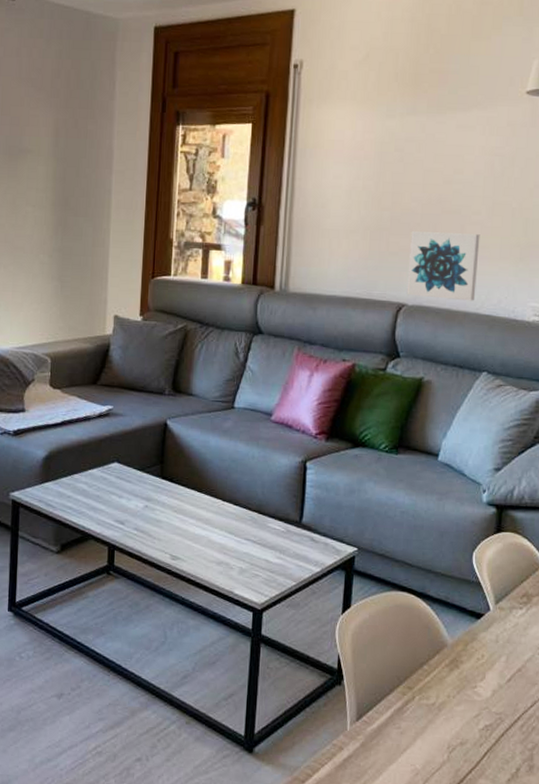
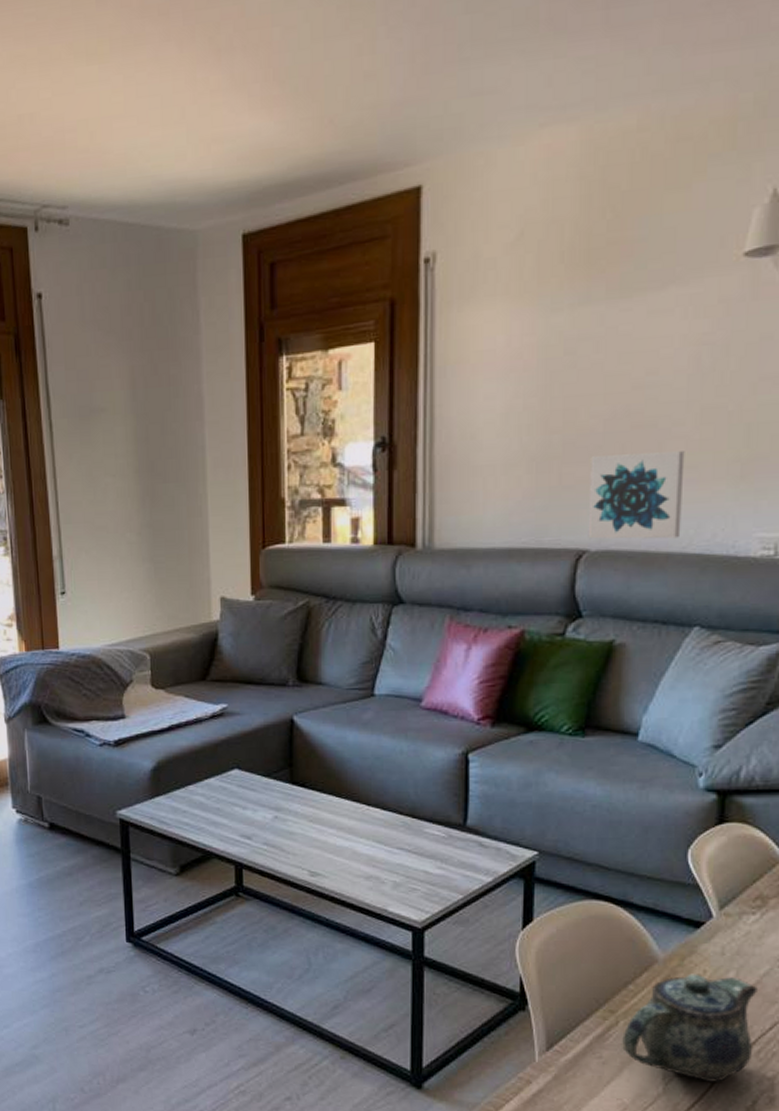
teapot: none [417,657,522,752] -> present [622,973,758,1082]

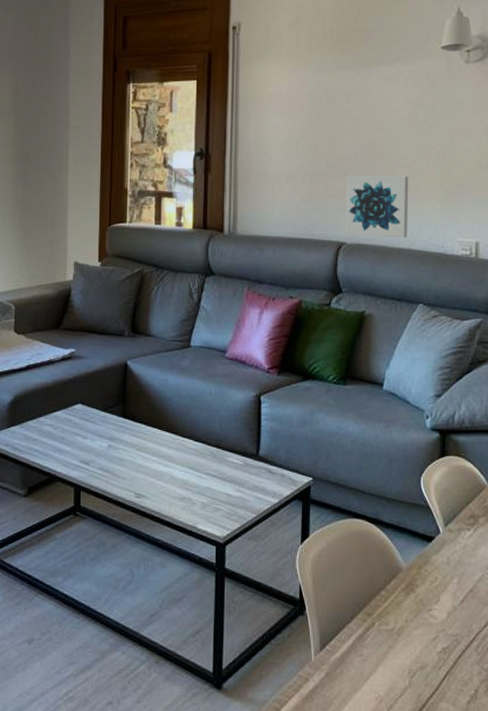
teapot: present [622,973,758,1082] -> none [378,580,474,674]

